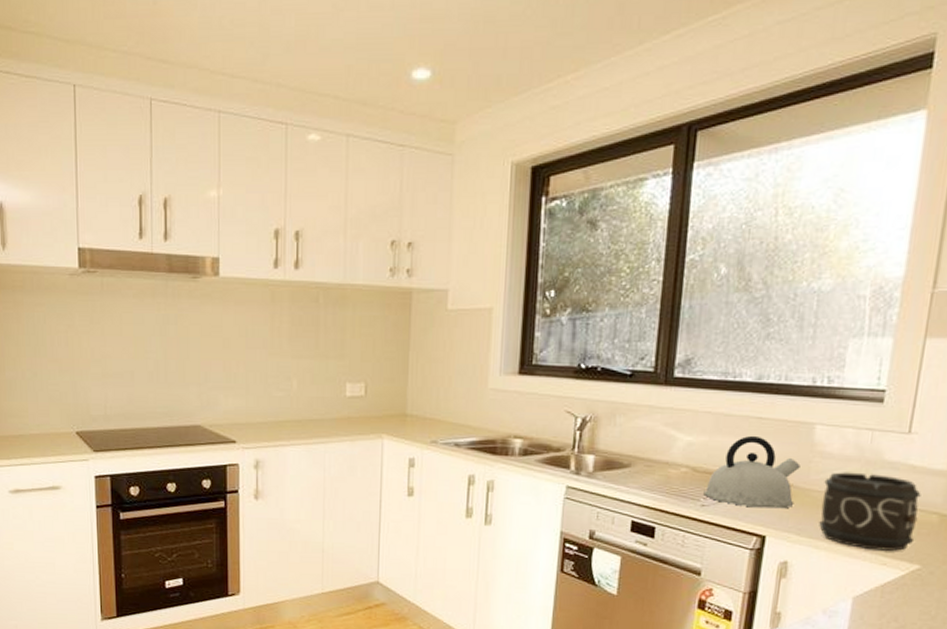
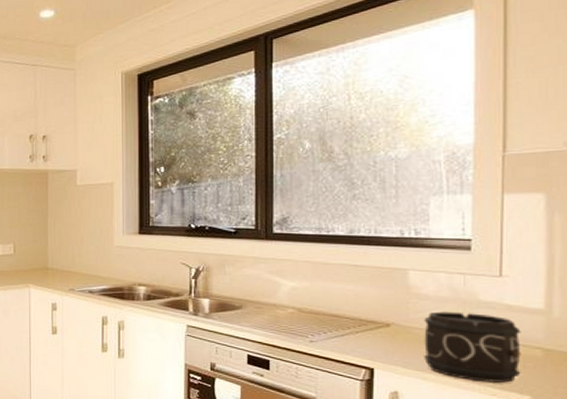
kettle: present [703,435,800,509] -> none [311,280,399,344]

